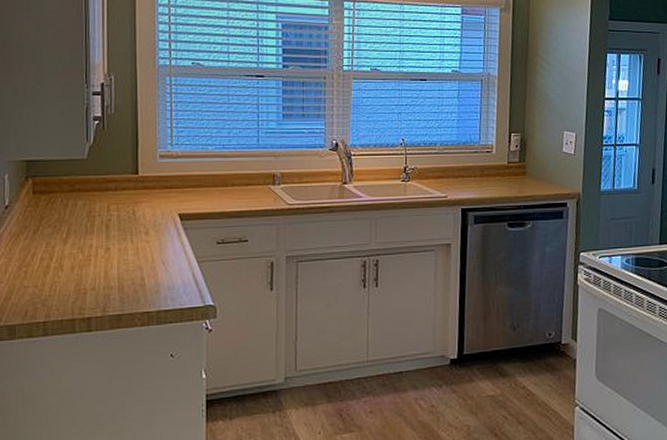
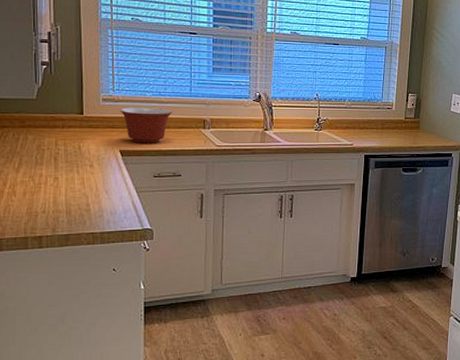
mixing bowl: none [178,163,237,205] -> present [119,107,172,143]

